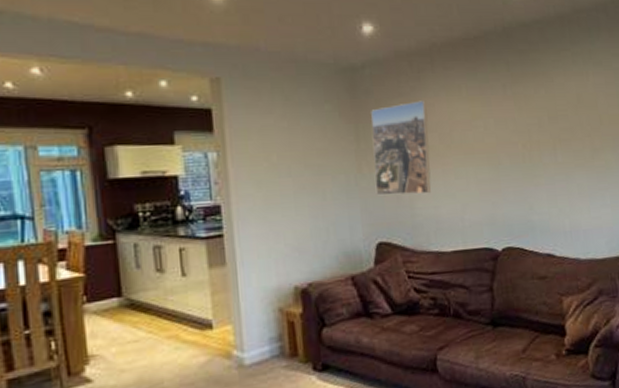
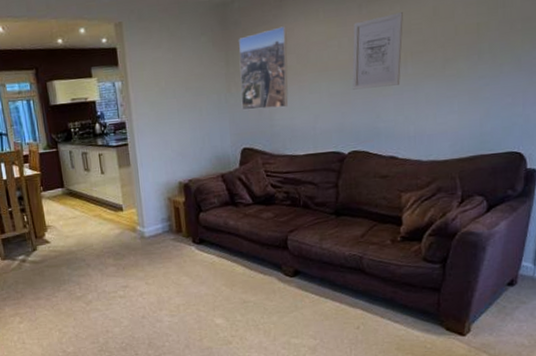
wall art: none [499,97,551,177] -> present [352,12,403,90]

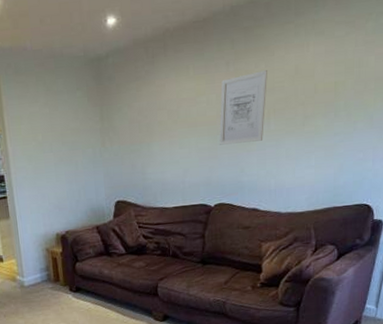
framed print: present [239,26,289,111] -> none [113,82,160,165]

